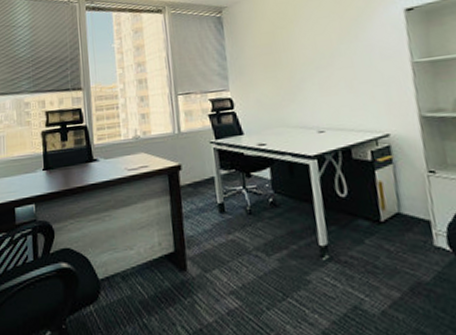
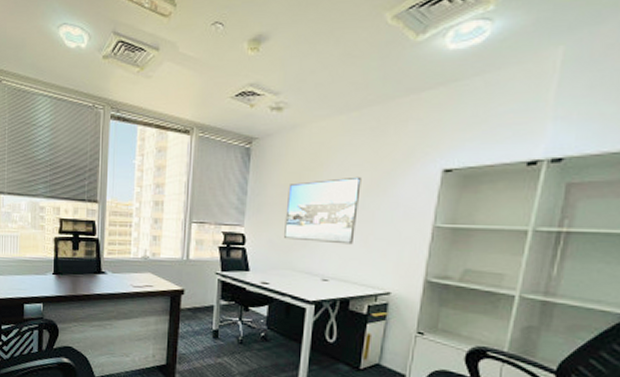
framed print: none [265,27,340,97] -> present [284,176,362,245]

